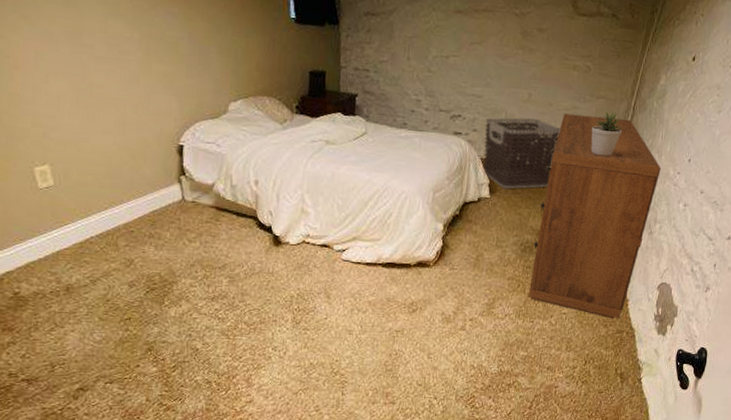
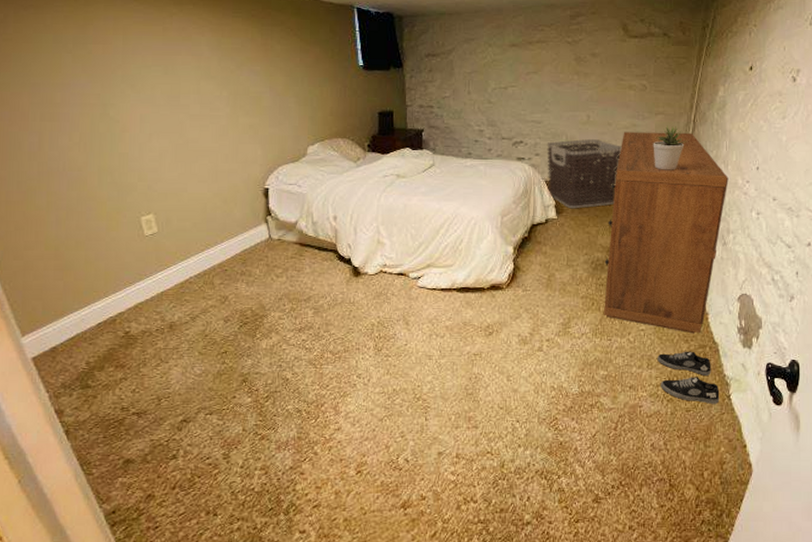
shoe: none [576,335,632,387] -> present [657,351,720,404]

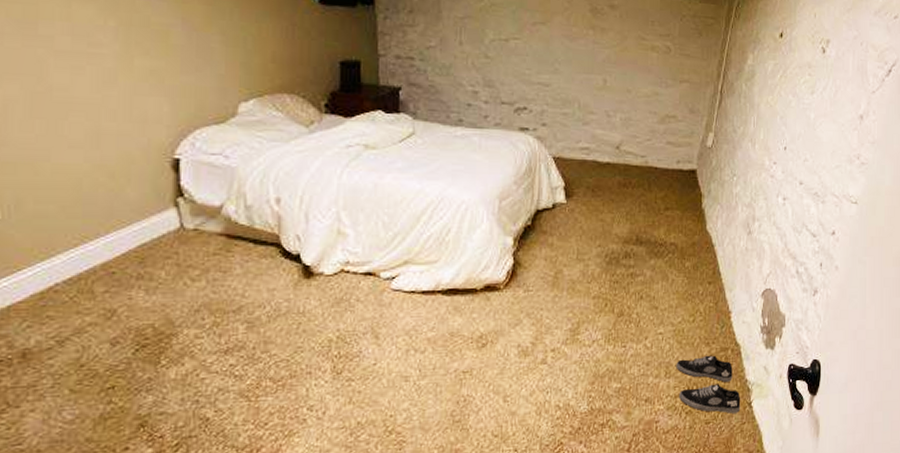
clothes hamper: present [547,139,622,209] -> none [555,108,642,192]
dresser: present [603,132,729,334] -> none [617,101,755,335]
potted plant: present [653,125,687,170] -> none [676,95,713,148]

